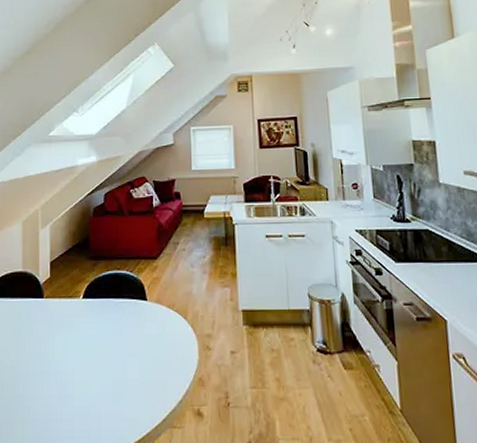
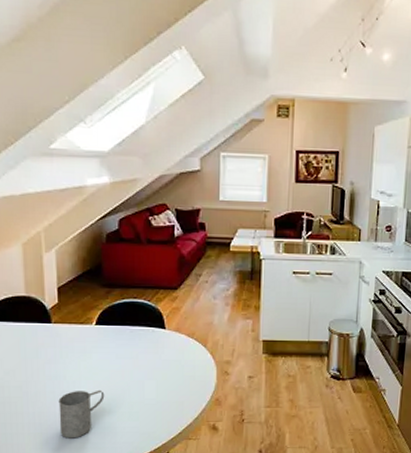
mug: none [46,369,90,426] -> present [58,389,105,439]

